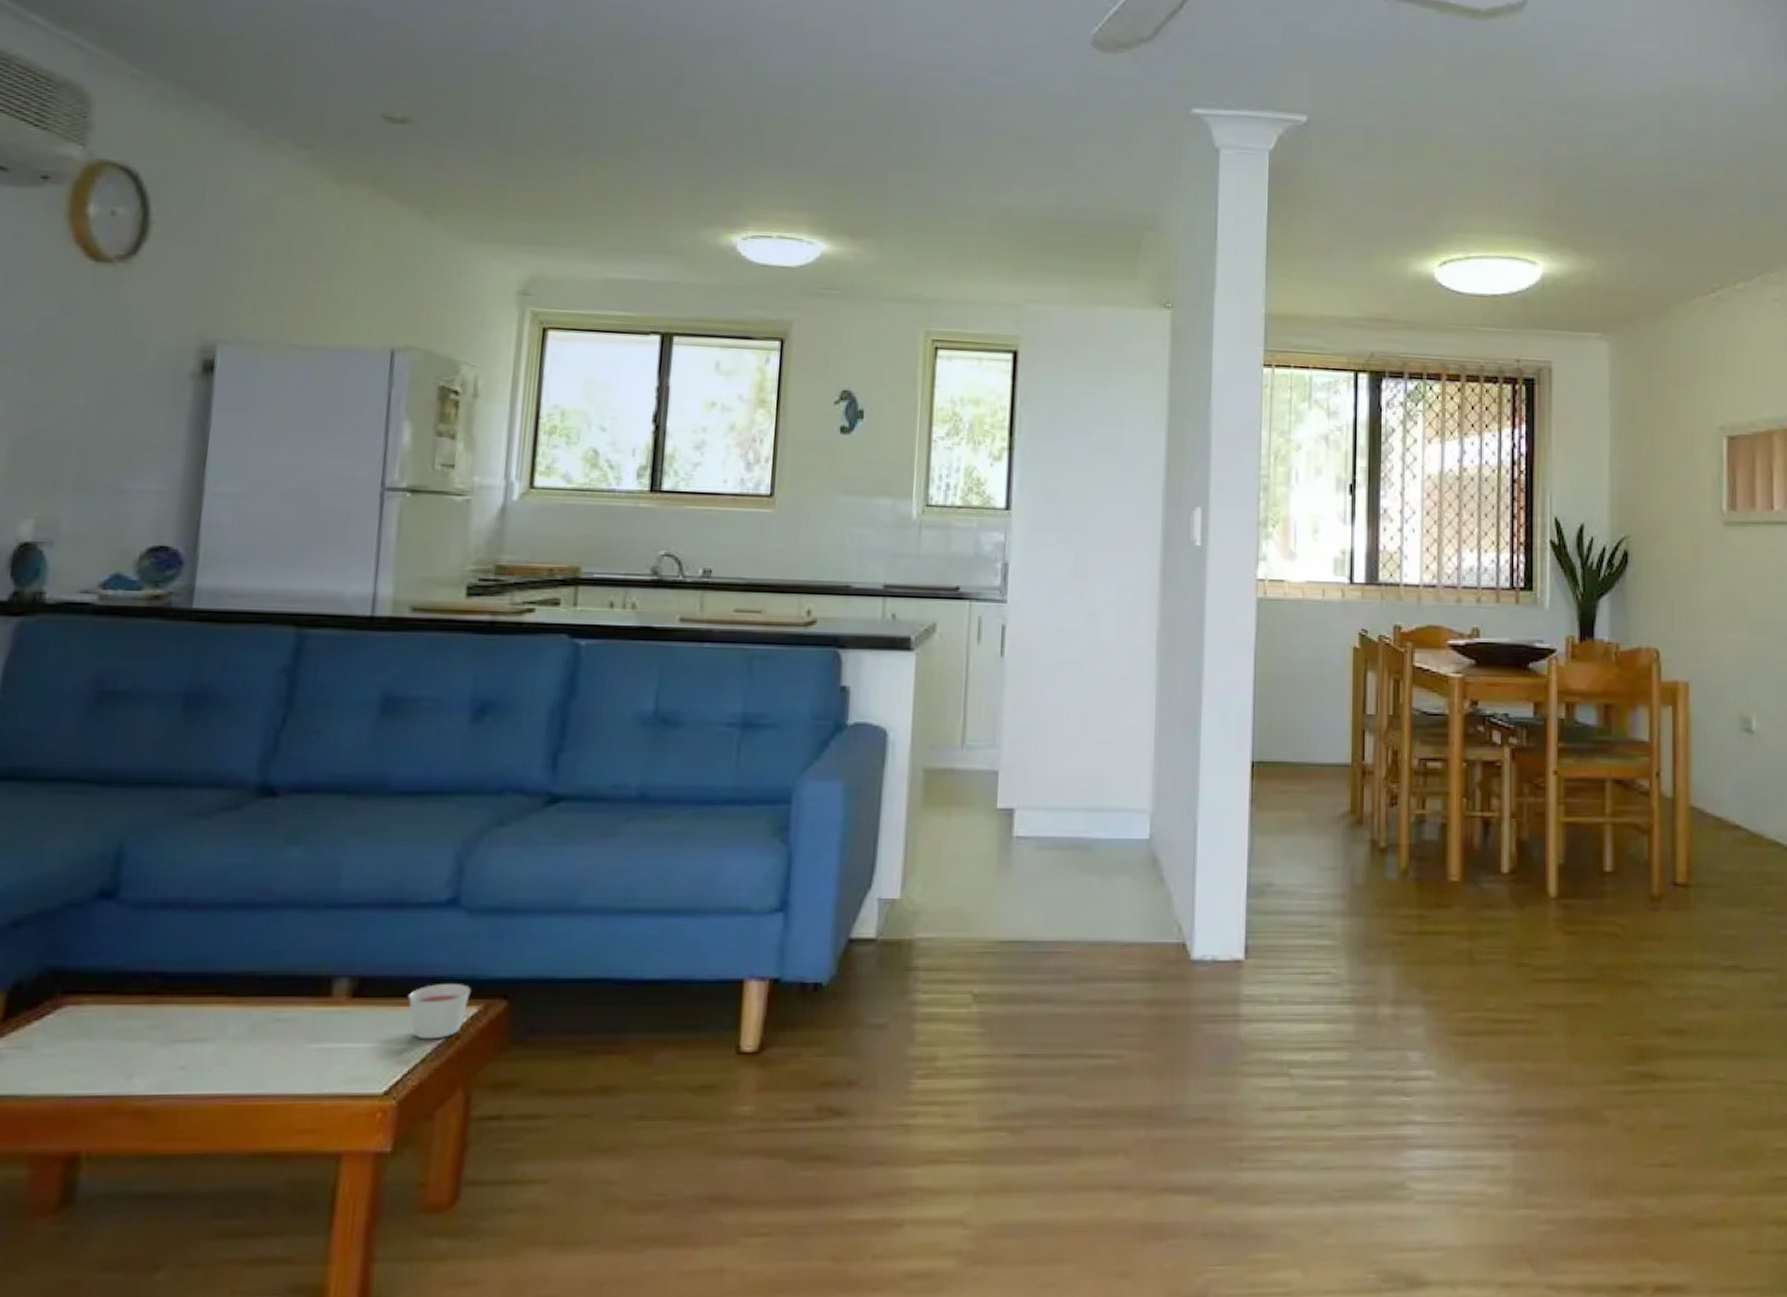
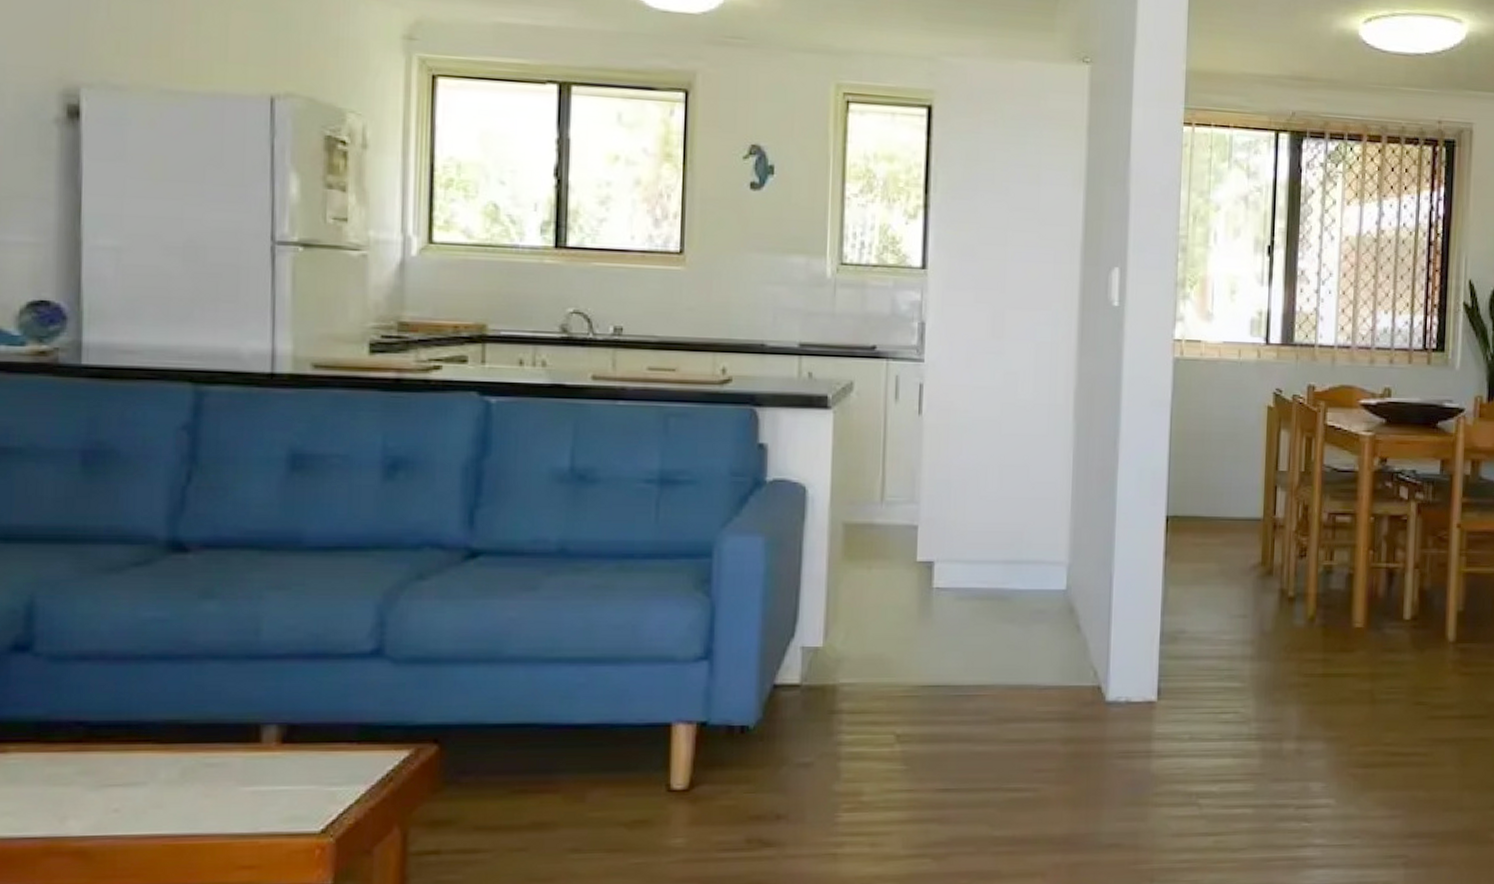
candle: present [408,984,471,1040] -> none [339,730,401,782]

